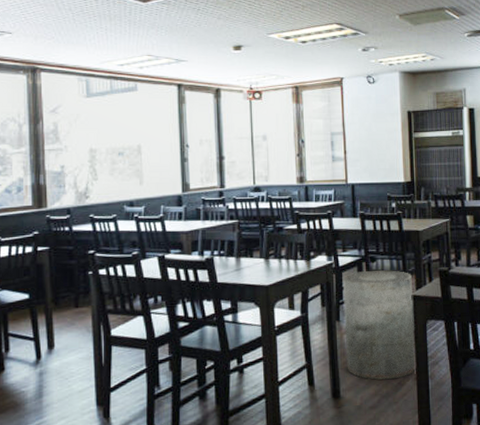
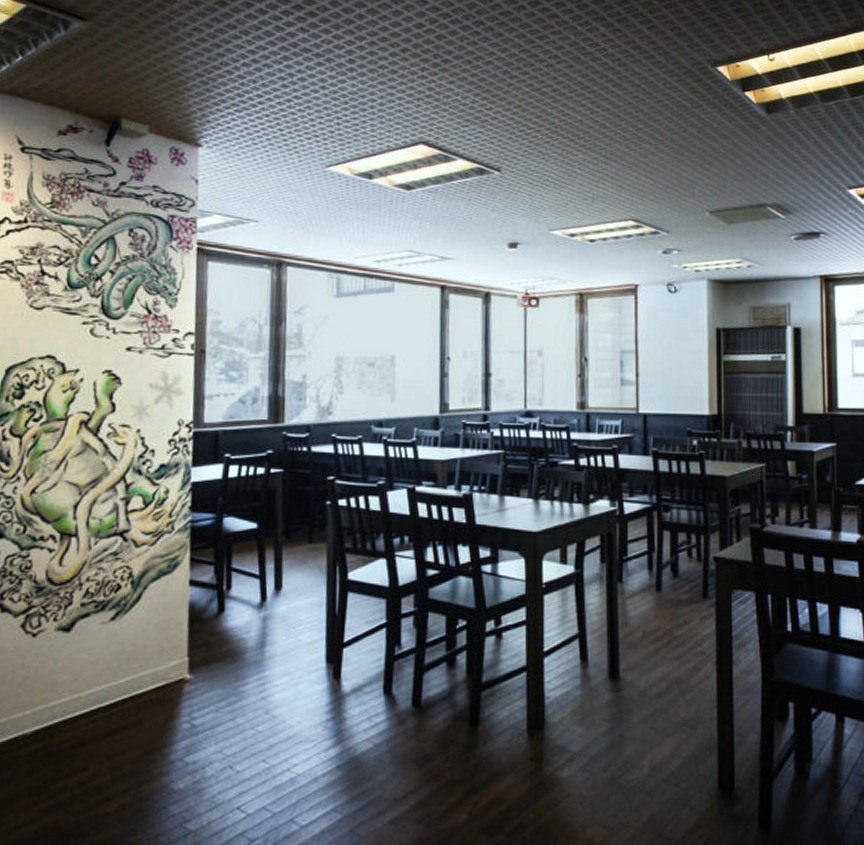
trash can: present [342,270,417,380] -> none [627,523,717,661]

